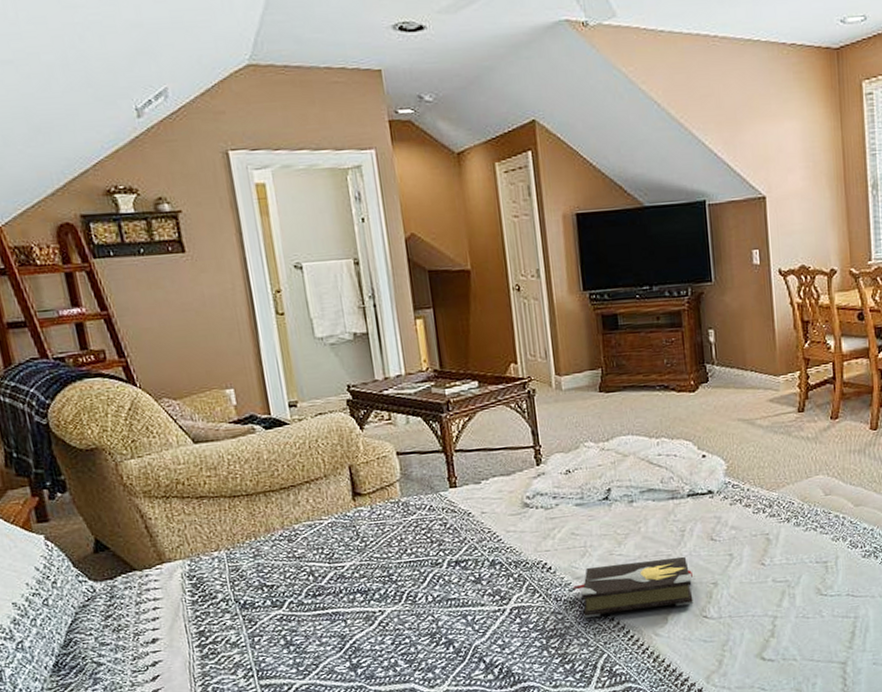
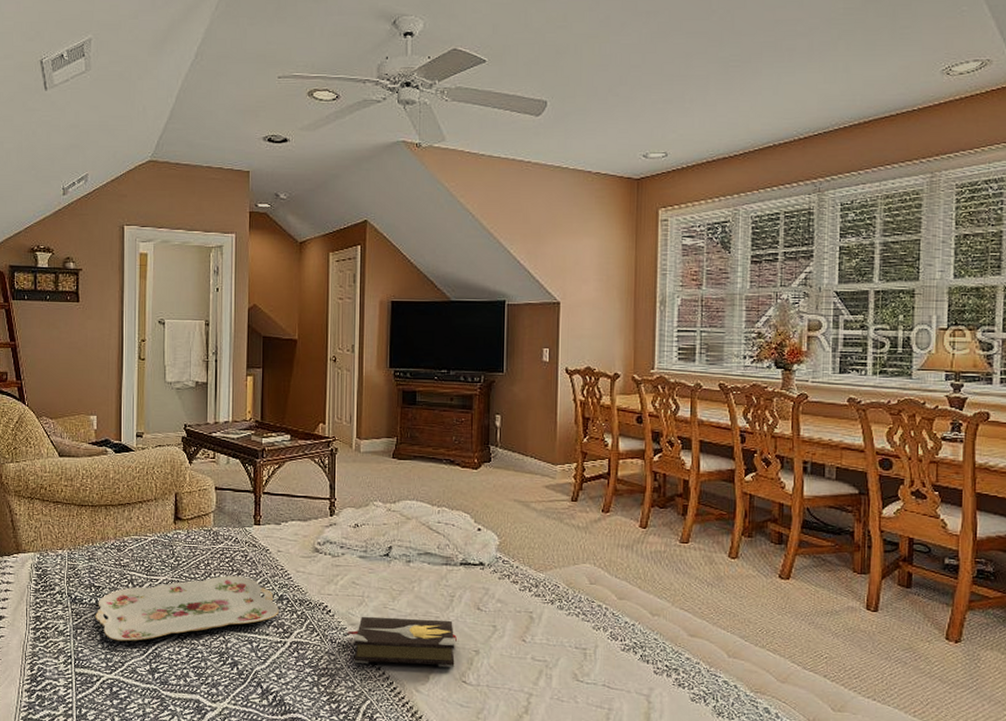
serving tray: none [273,547,492,642] -> present [95,576,279,642]

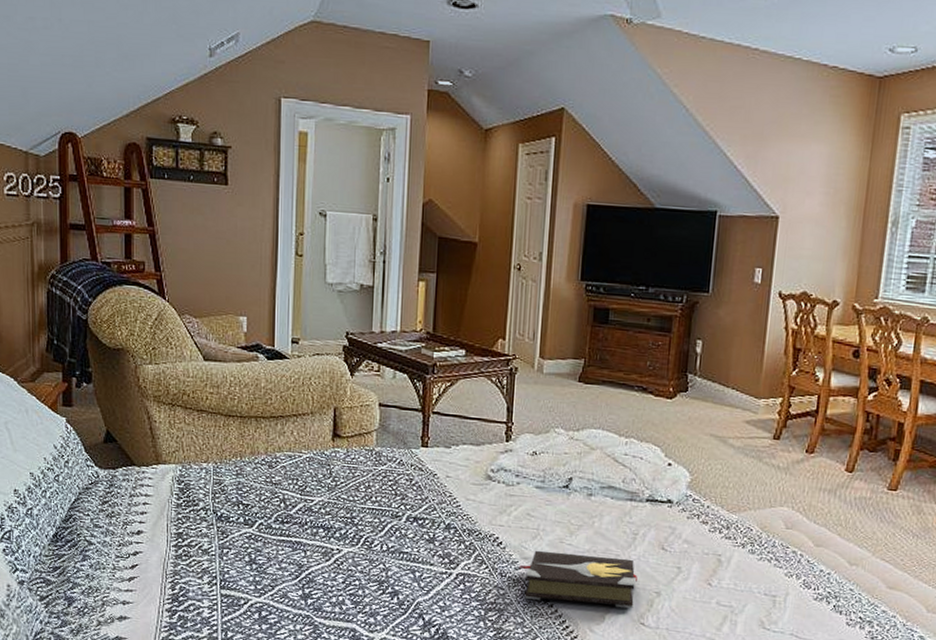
serving tray: present [95,576,279,642] -> none [243,500,445,565]

